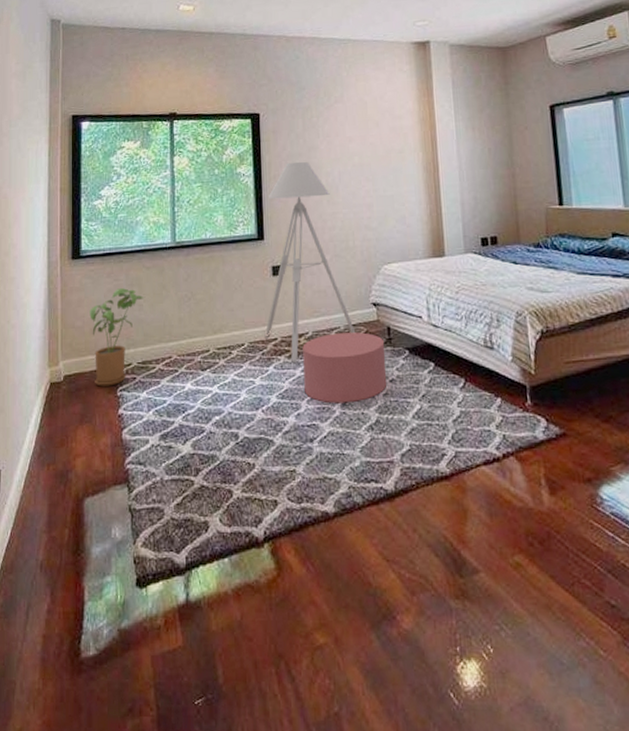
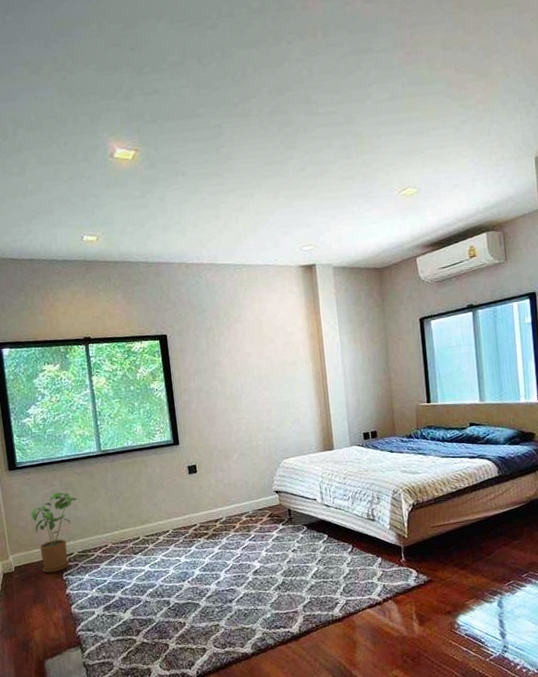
floor lamp: present [264,161,356,364] -> none [179,376,263,544]
pouf: present [303,332,387,404] -> none [218,515,289,572]

